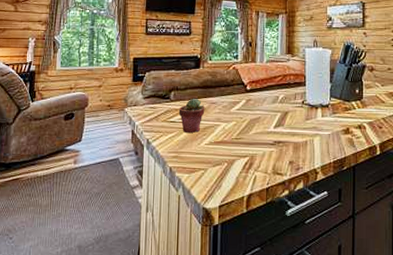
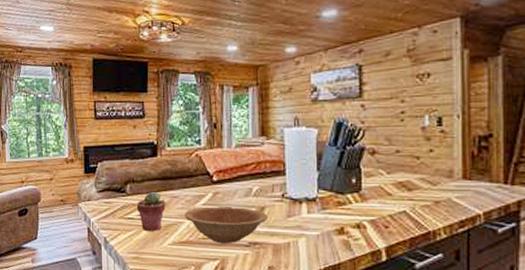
bowl: none [220,110,291,143] -> present [184,205,269,244]

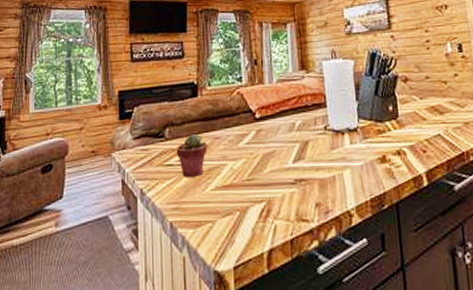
bowl: present [184,205,269,244] -> none [226,142,313,184]

